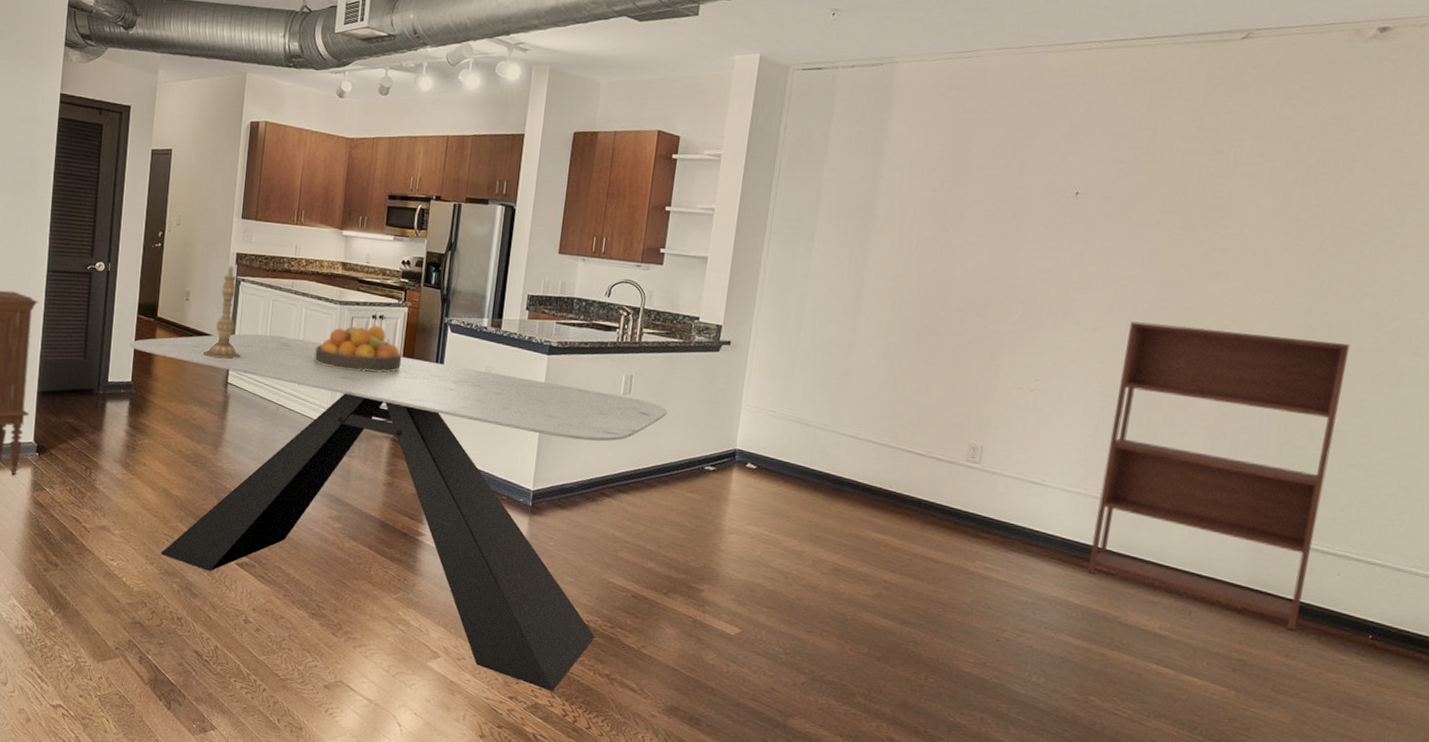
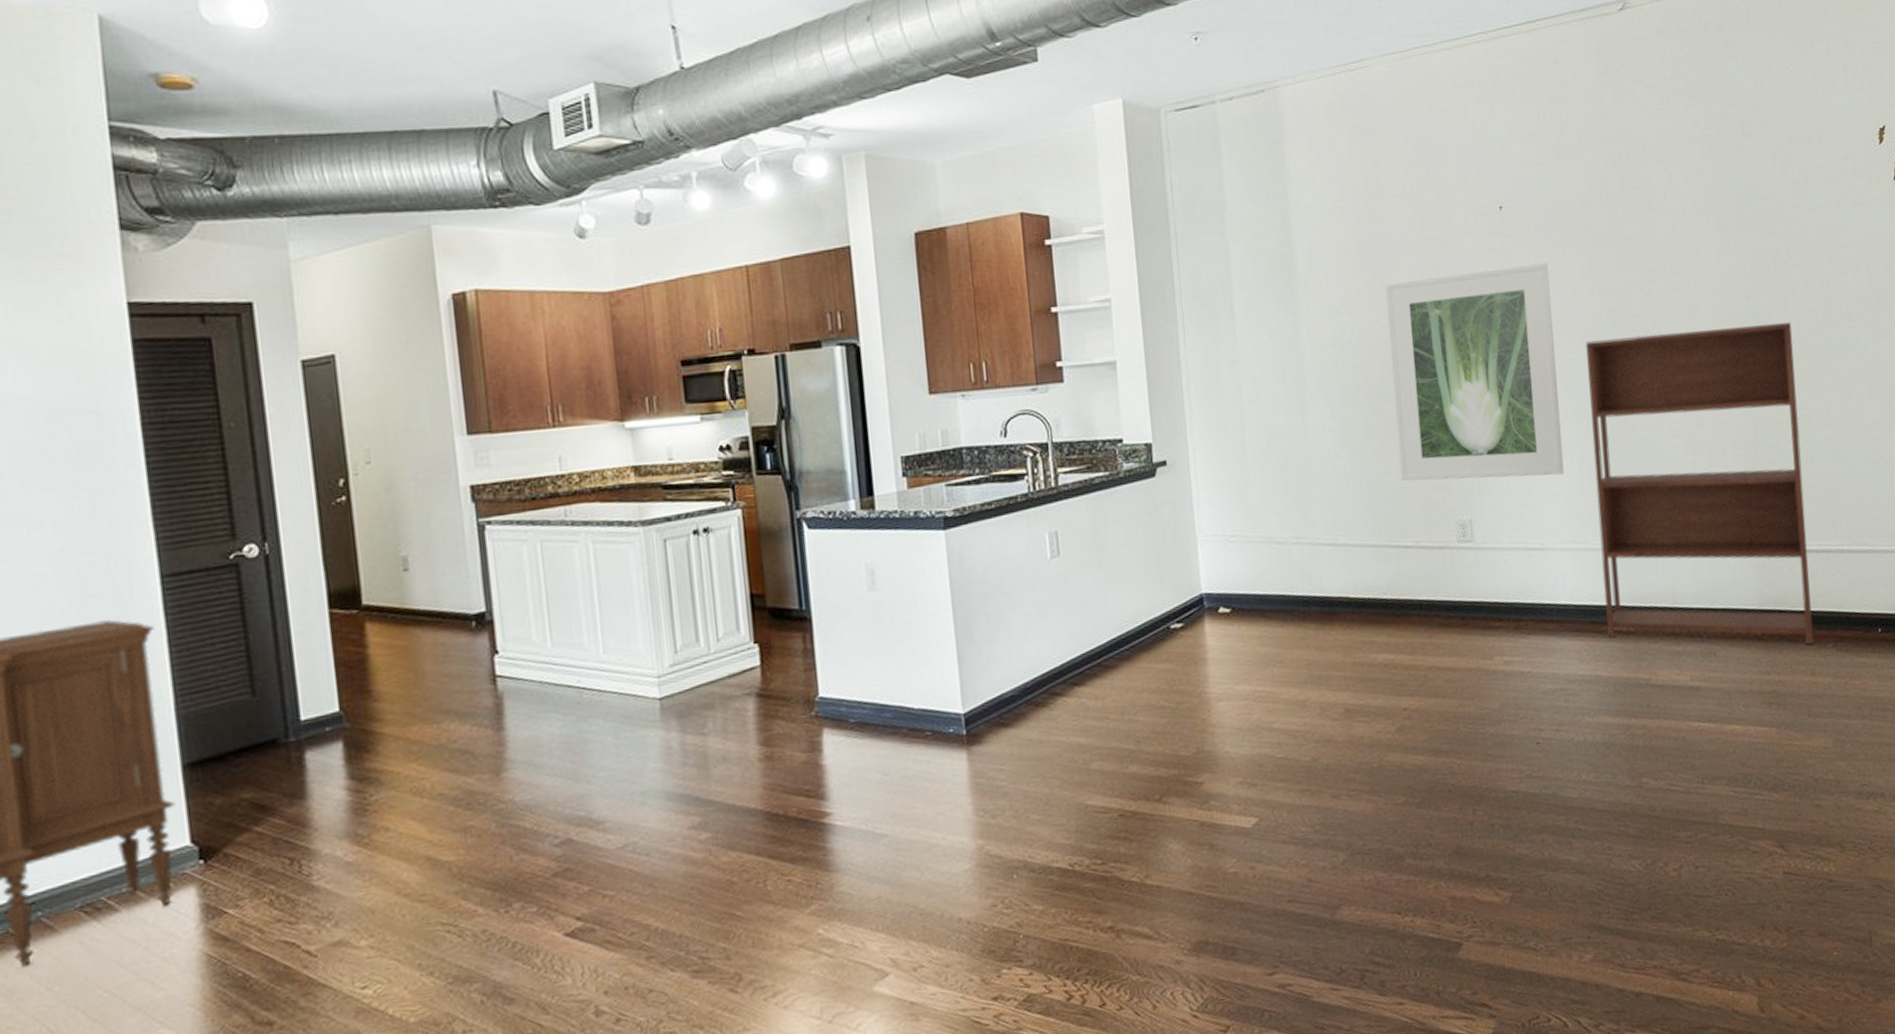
dining table: present [130,333,668,691] -> none [325,559,1111,973]
candlestick: present [202,265,243,360] -> none [447,505,511,646]
fruit bowl: present [314,325,402,372] -> none [618,543,748,617]
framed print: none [927,238,1111,428] -> present [1385,263,1564,482]

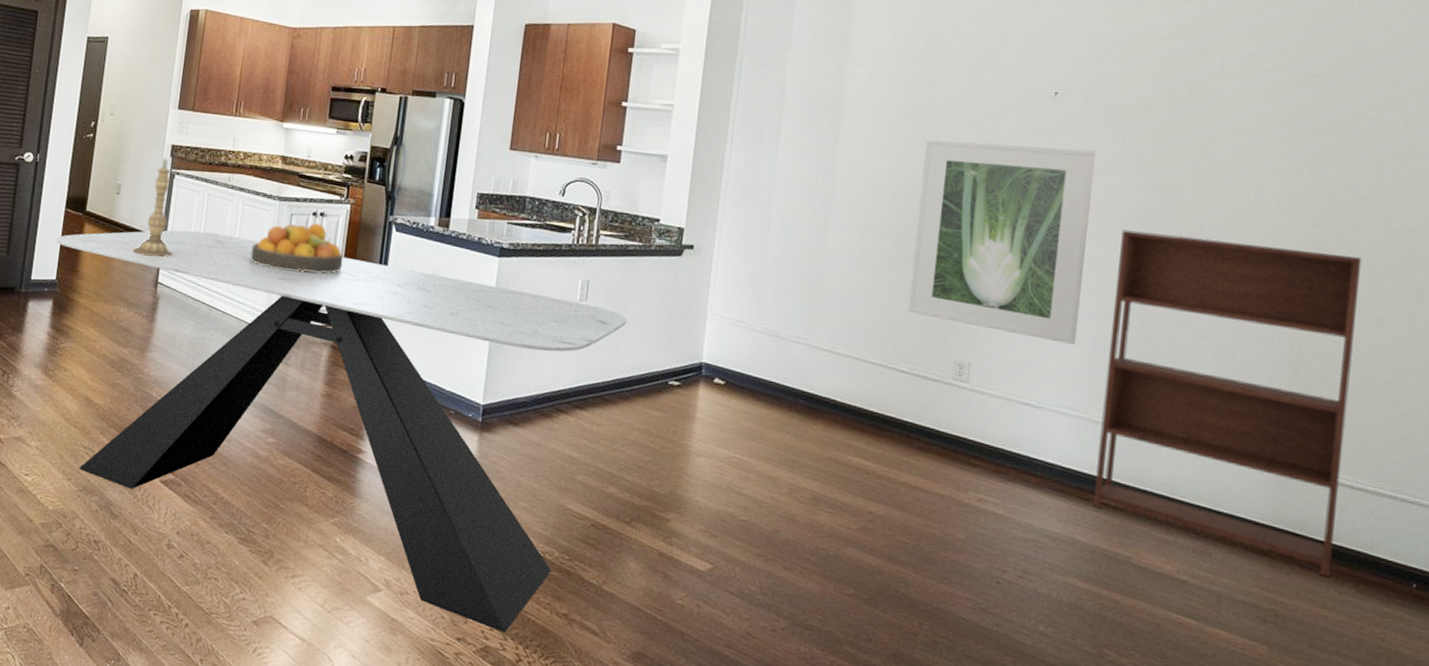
dining table: none [325,559,1111,973] -> present [56,230,627,633]
candlestick: none [447,505,511,646] -> present [132,158,175,258]
fruit bowl: none [618,543,748,617] -> present [250,223,344,273]

